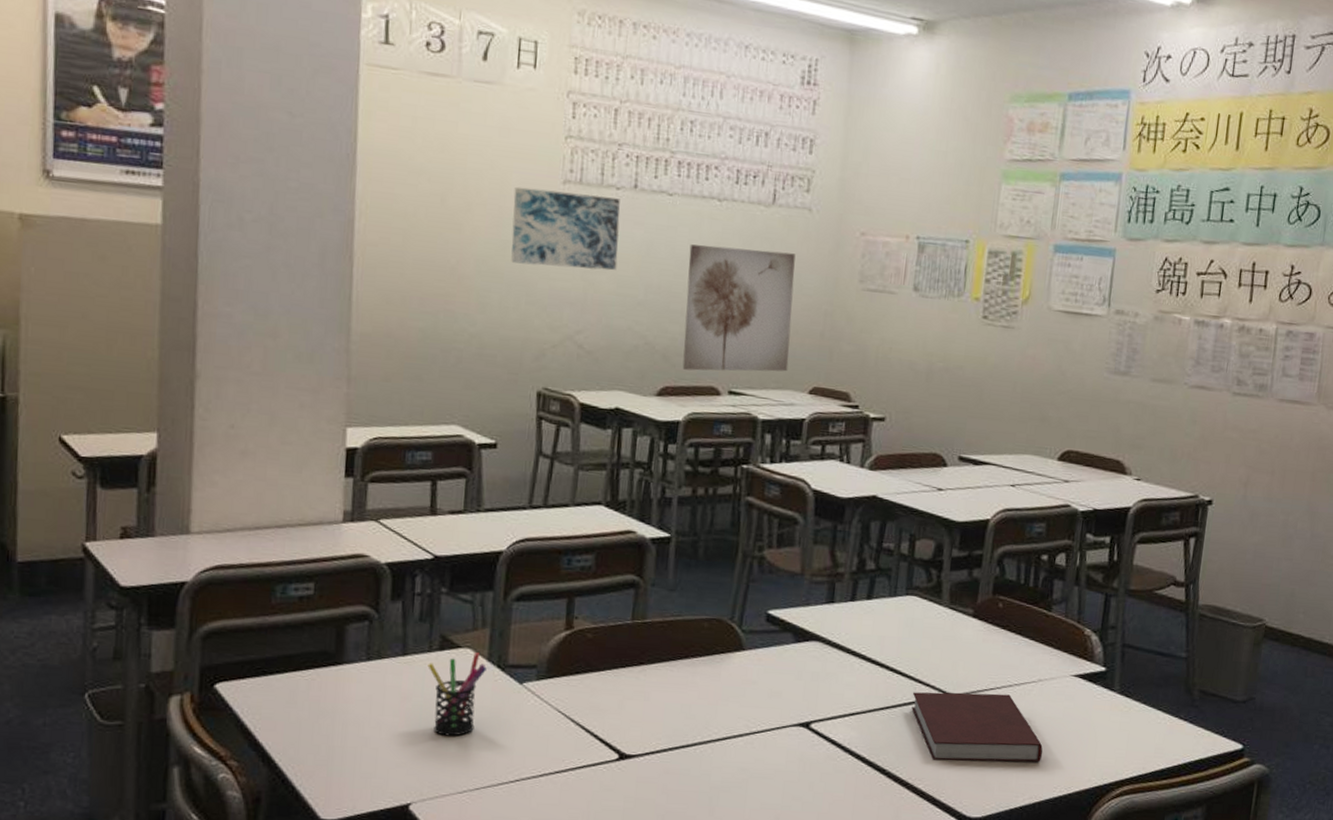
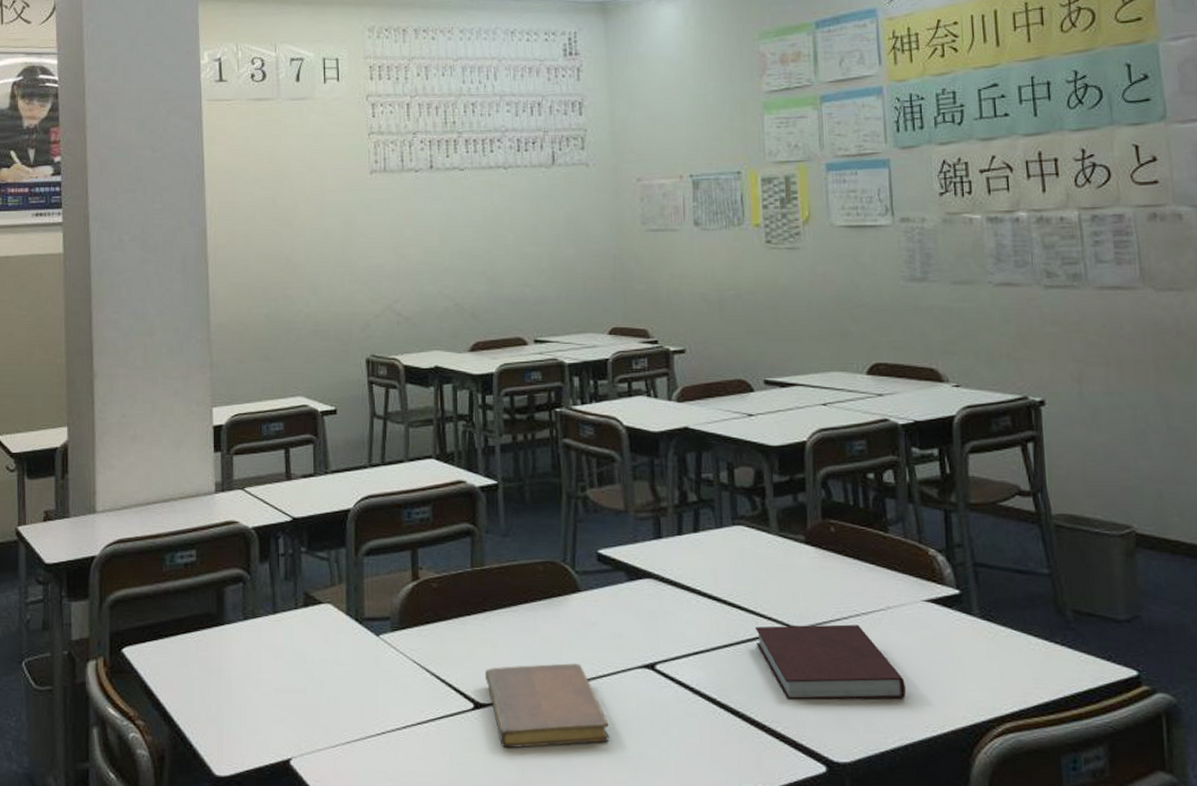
pen holder: present [428,653,487,737] -> none [295,608,346,691]
wall art: present [511,186,620,271] -> none [331,180,423,247]
notebook: none [634,719,757,799] -> present [485,663,610,749]
wall art: present [682,244,796,372] -> none [484,206,586,325]

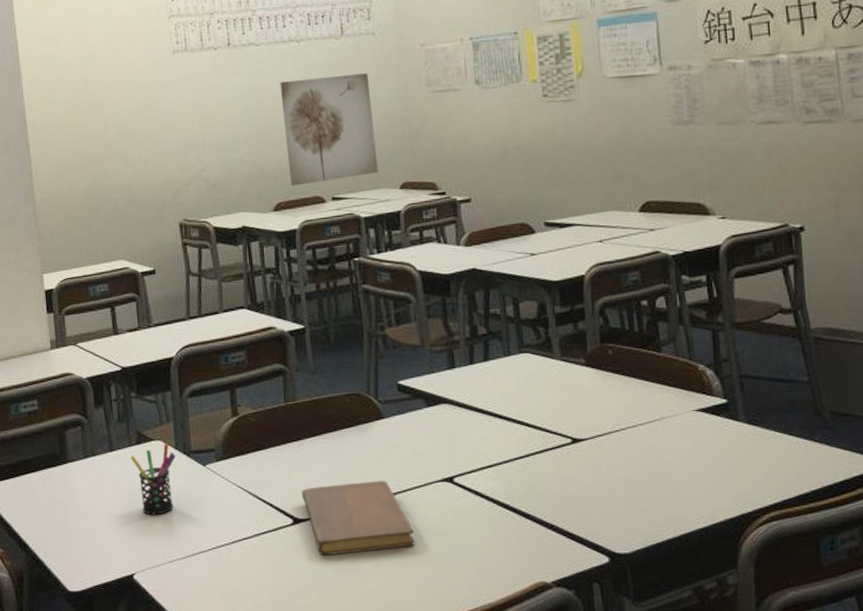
pen holder: none [295,608,346,691] -> present [130,443,176,515]
wall art: none [484,206,586,325] -> present [280,73,379,186]
notebook: present [754,624,906,700] -> none [541,434,679,502]

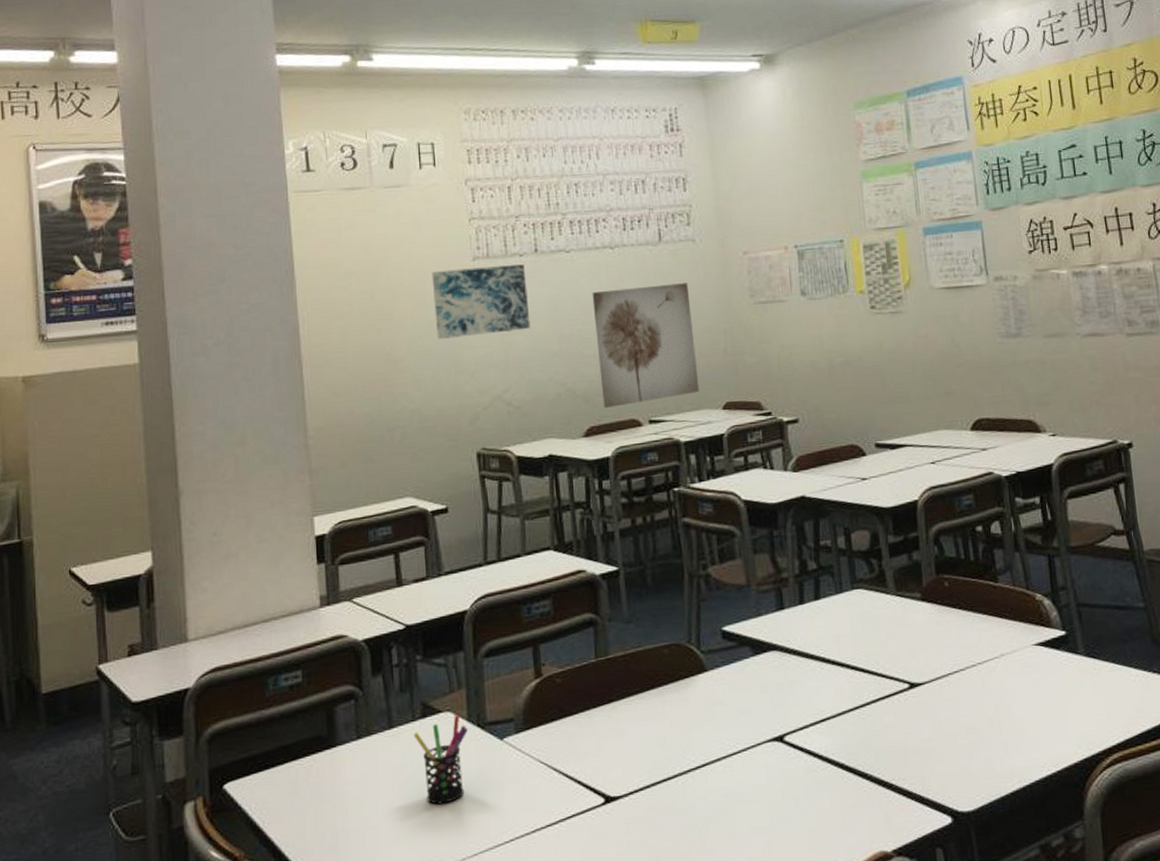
wall art: none [137,57,225,124] -> present [431,264,531,339]
notebook: present [302,480,415,556] -> none [615,744,743,840]

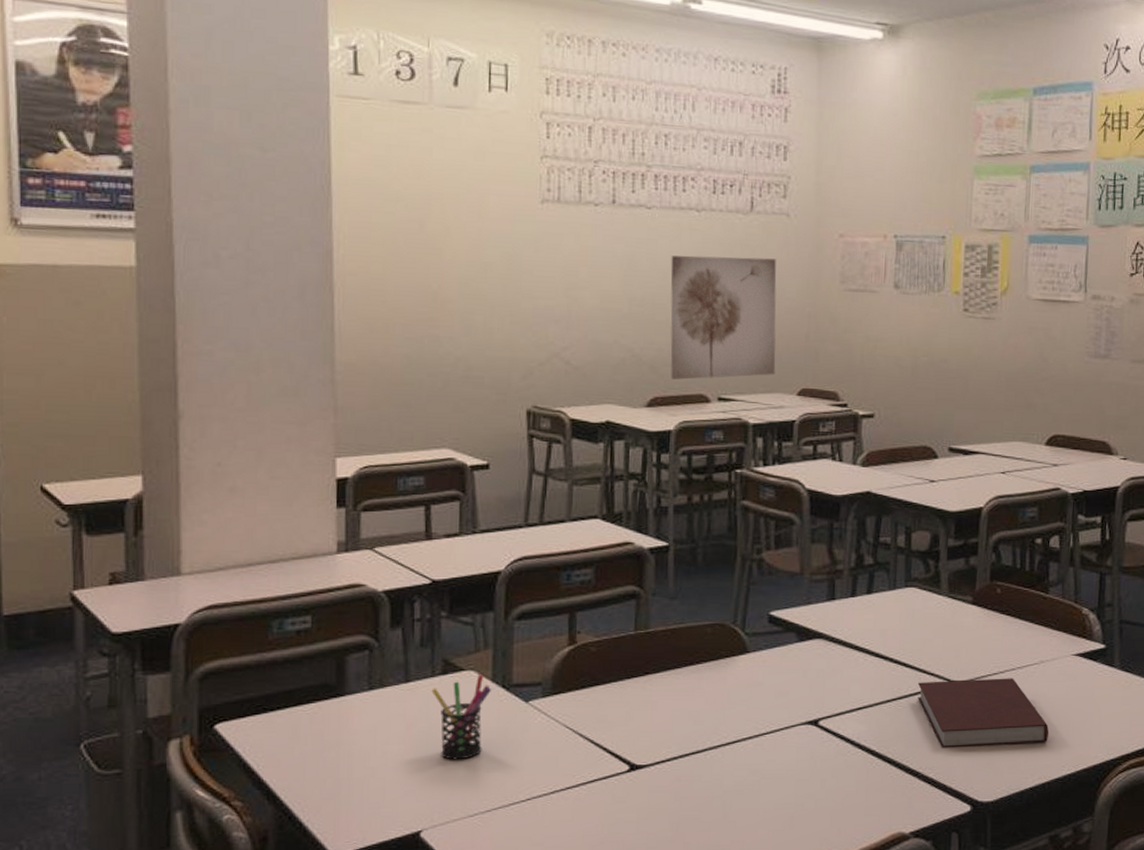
wall art: present [431,264,531,339] -> none [492,208,600,287]
notebook: none [877,675,1022,756] -> present [917,678,1049,748]

